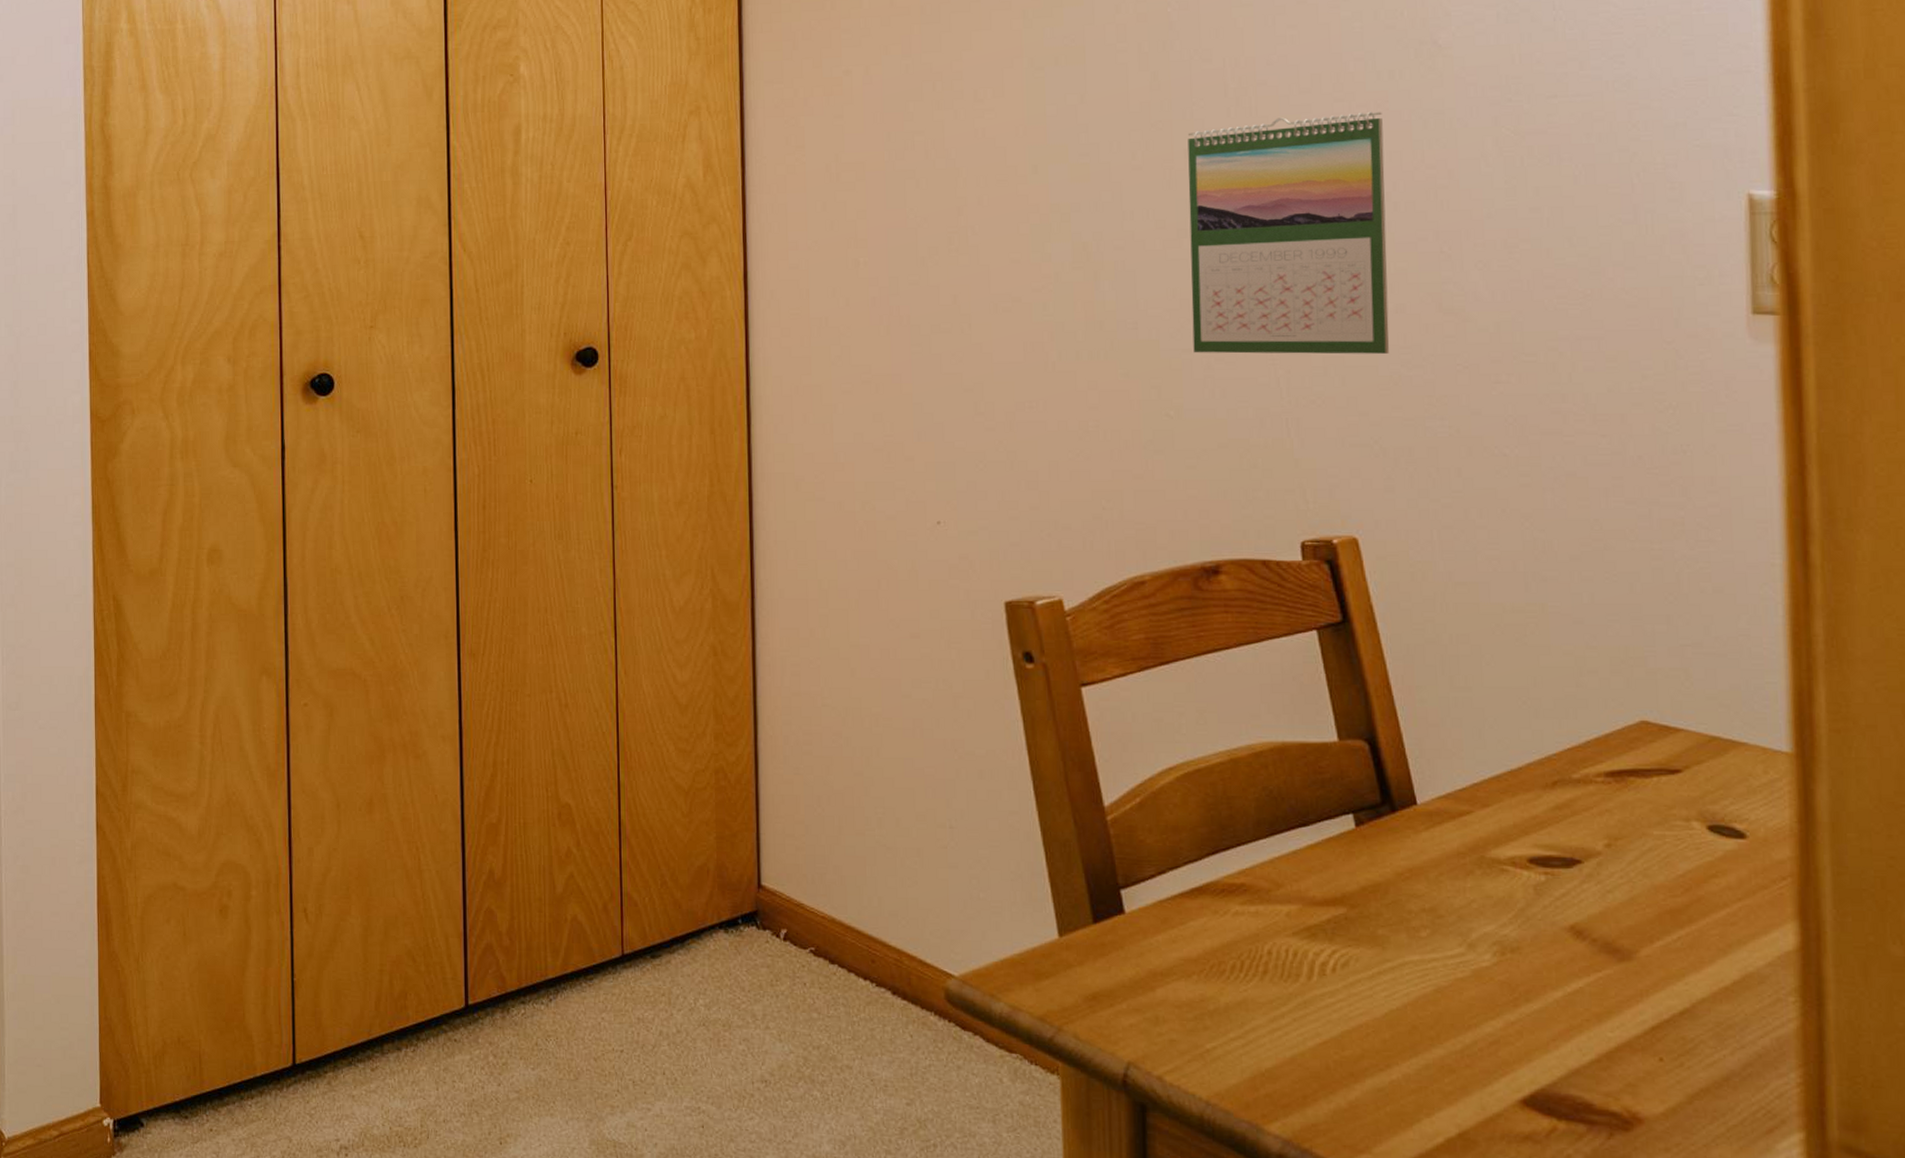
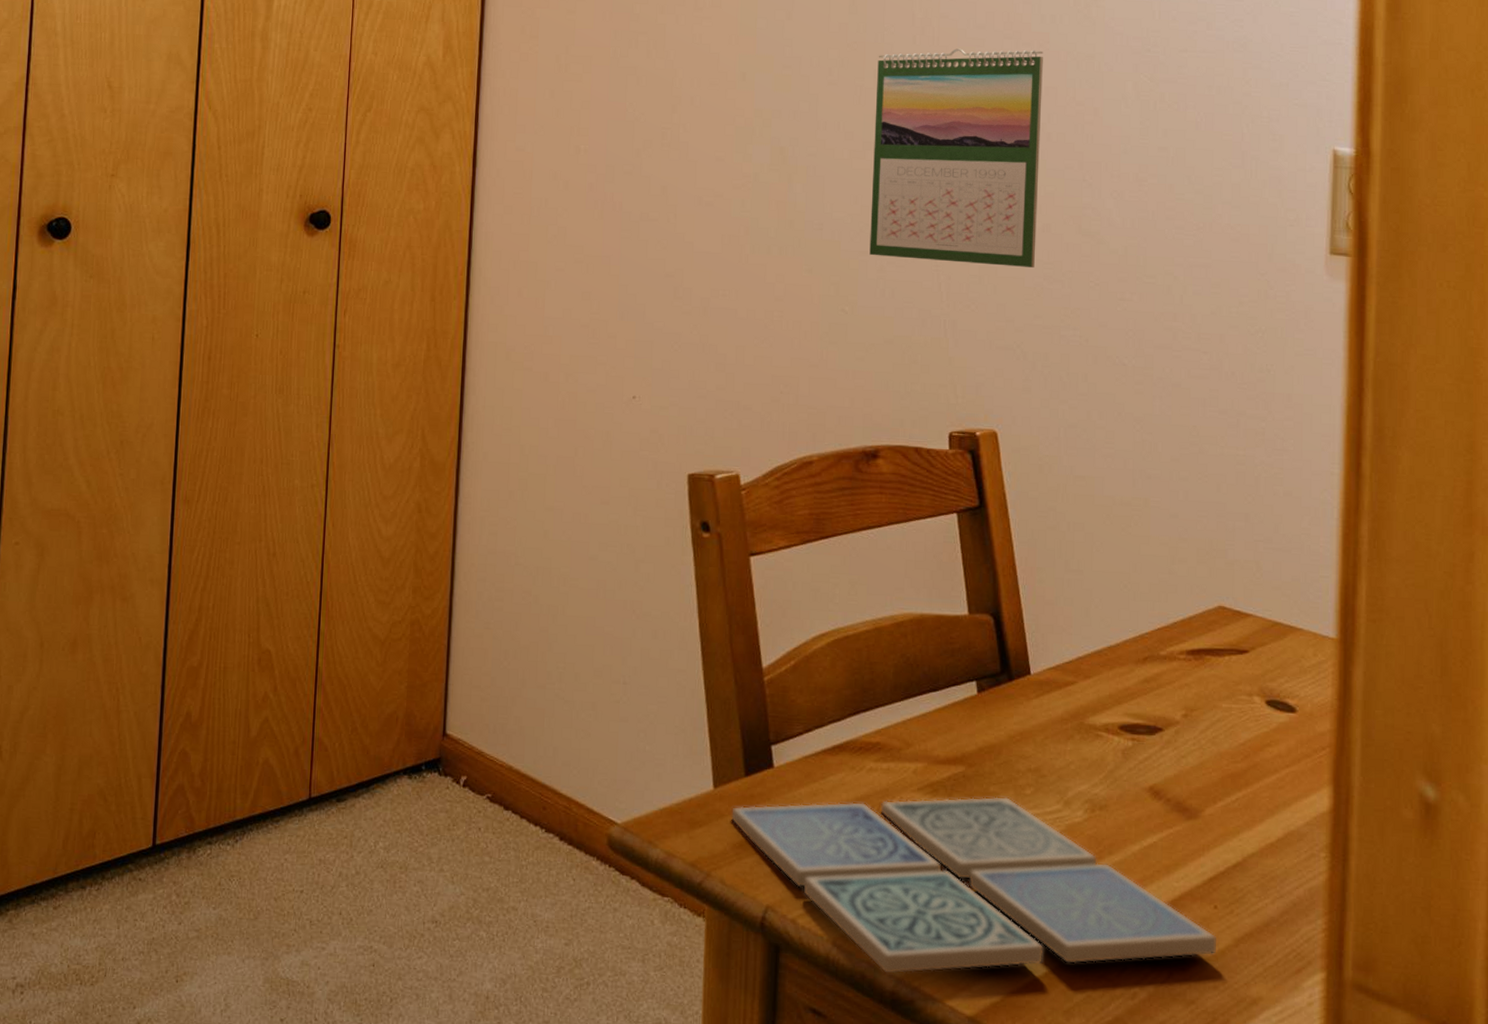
drink coaster: none [1079,939,1665,1135] -> present [730,796,1216,974]

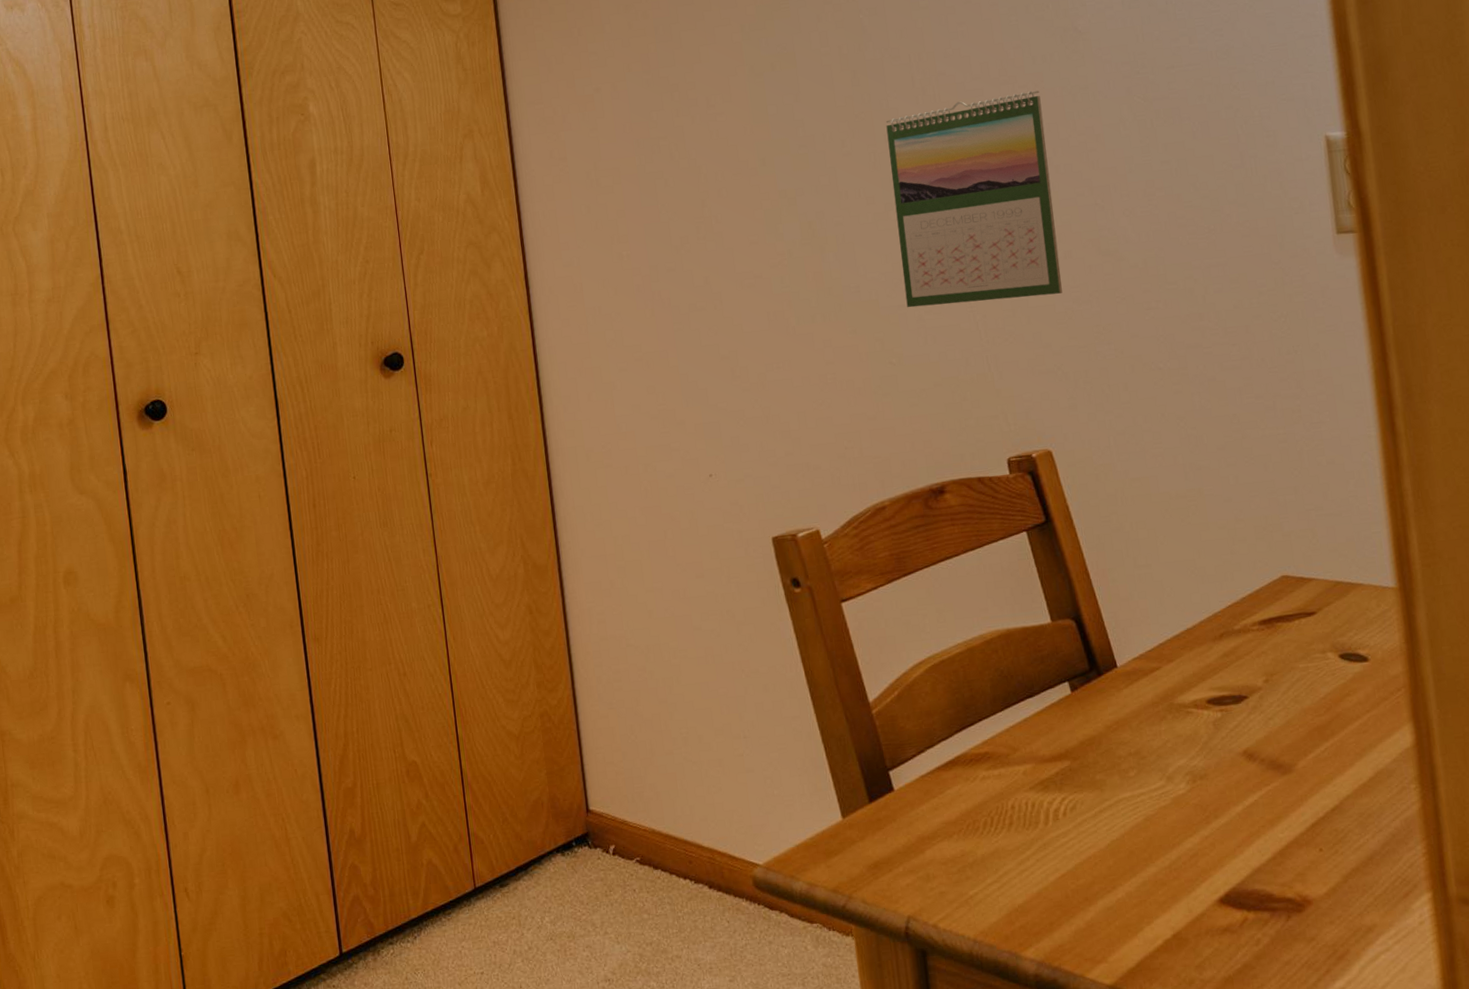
drink coaster: present [730,796,1216,974] -> none [861,781,1328,959]

